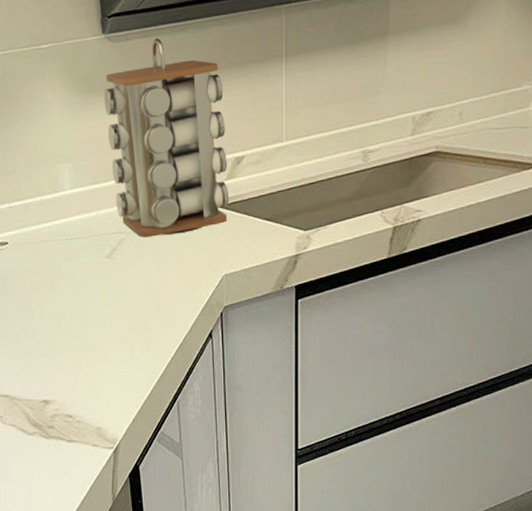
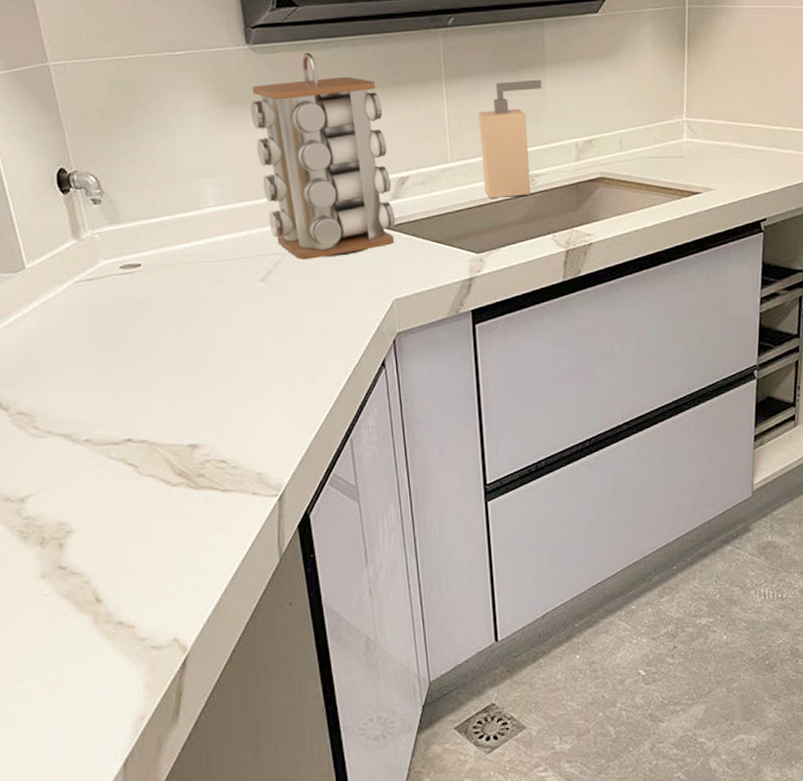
soap dispenser: none [316,51,383,176] -> present [478,79,542,198]

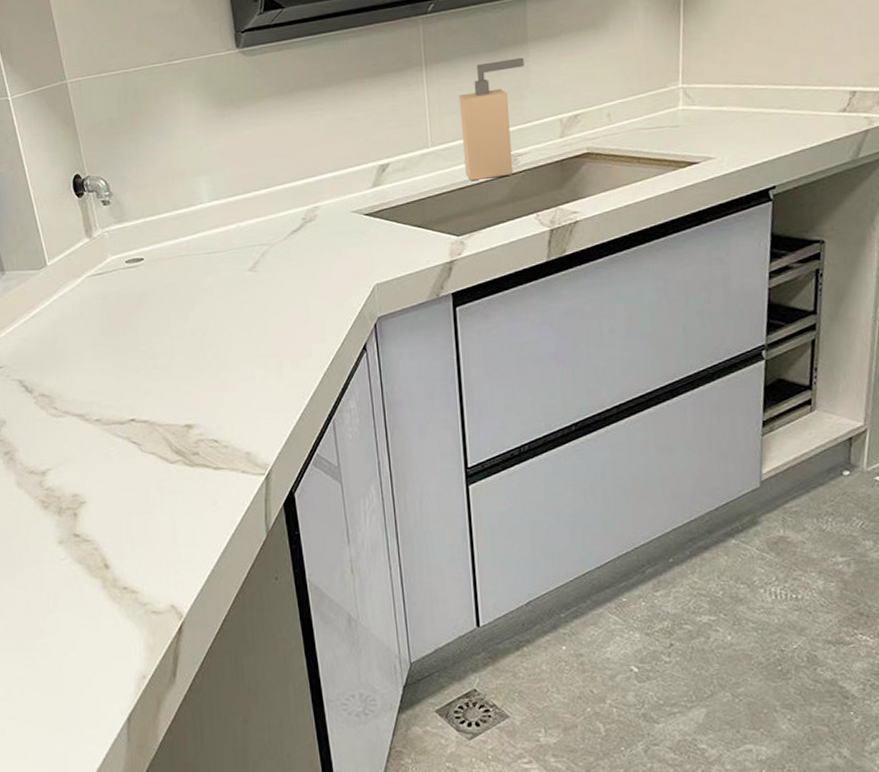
spice rack: present [250,52,396,259] -> none [240,50,377,249]

